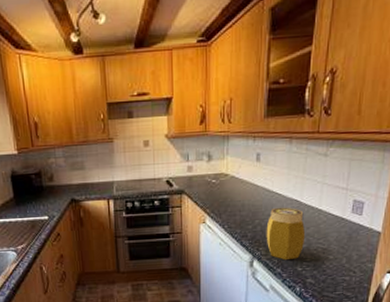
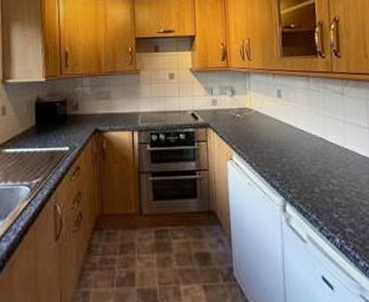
jar: present [266,207,306,261] -> none [295,145,337,205]

